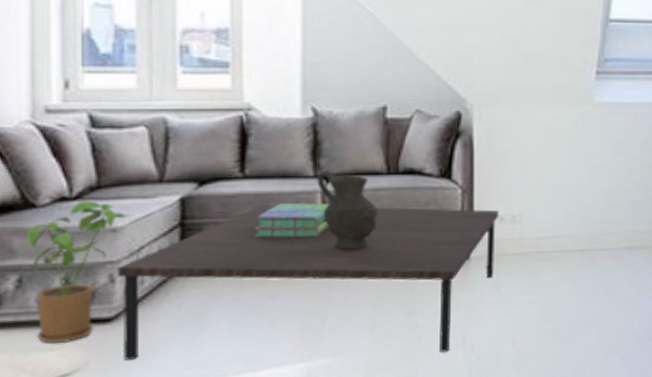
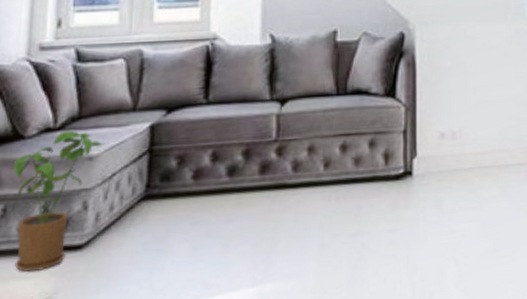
coffee table: present [117,204,500,360] -> none [89,126,441,288]
stack of books: present [255,202,329,238] -> none [215,125,283,161]
decorative vase: present [317,171,378,250] -> none [273,95,328,171]

